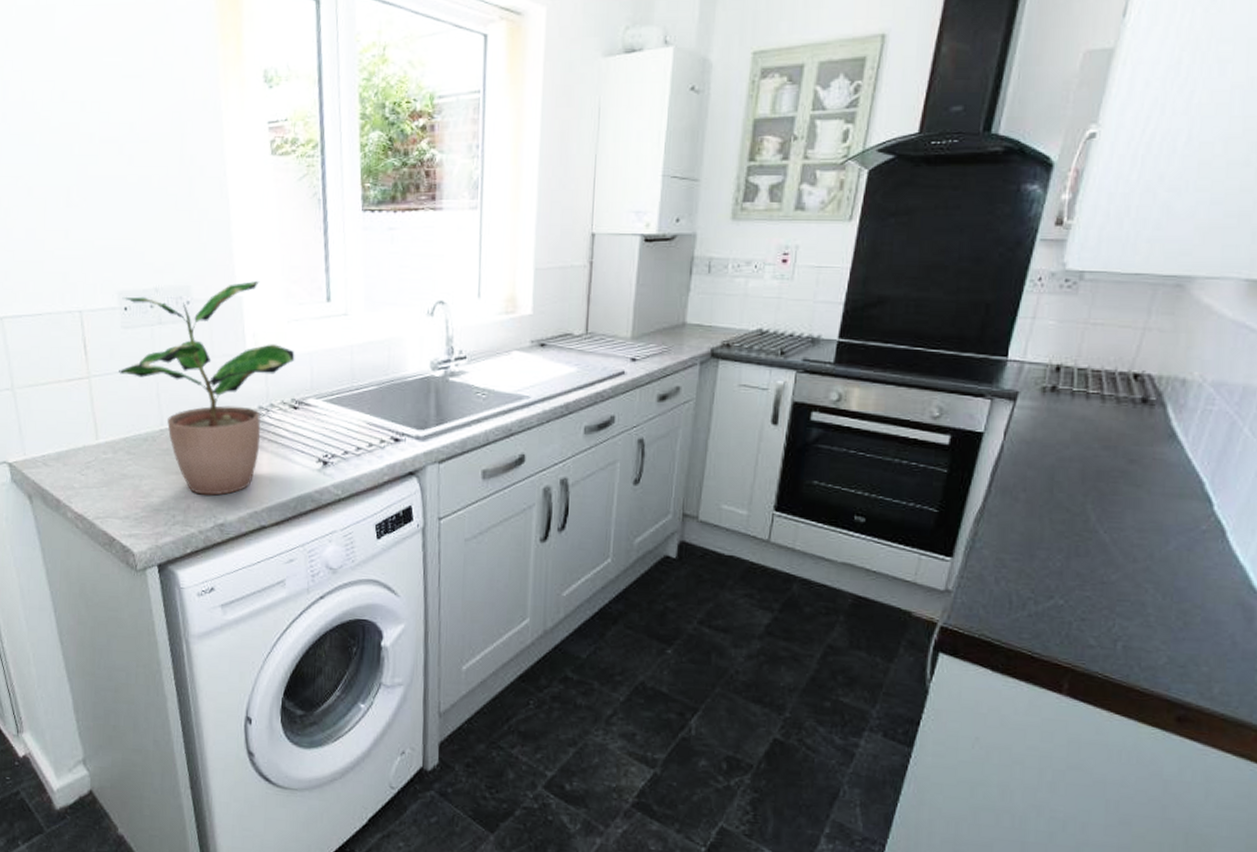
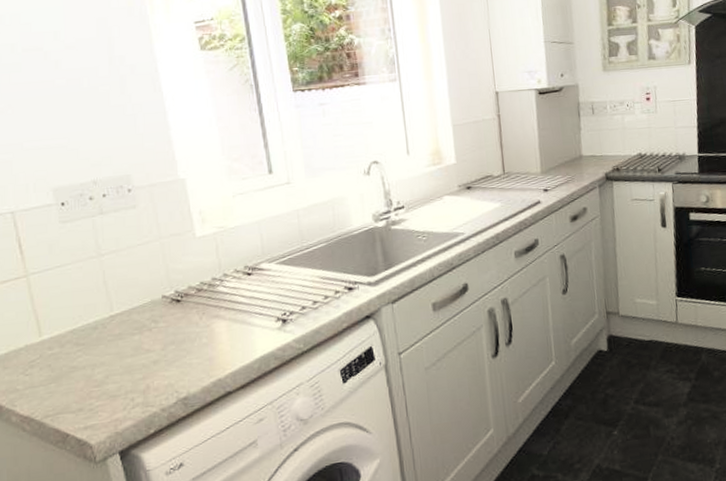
potted plant: present [119,280,295,496] -> none [58,162,244,373]

